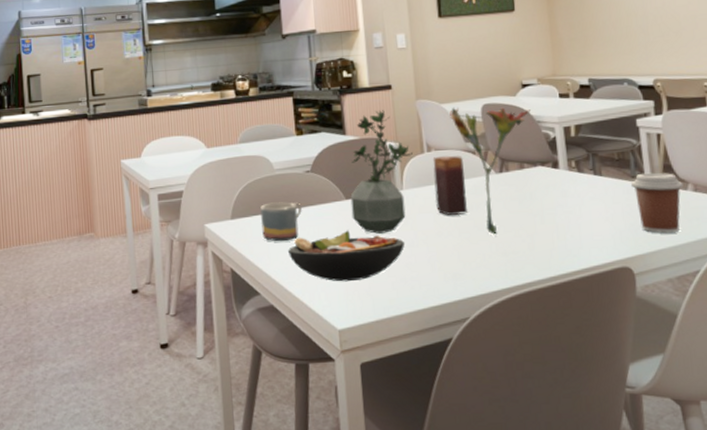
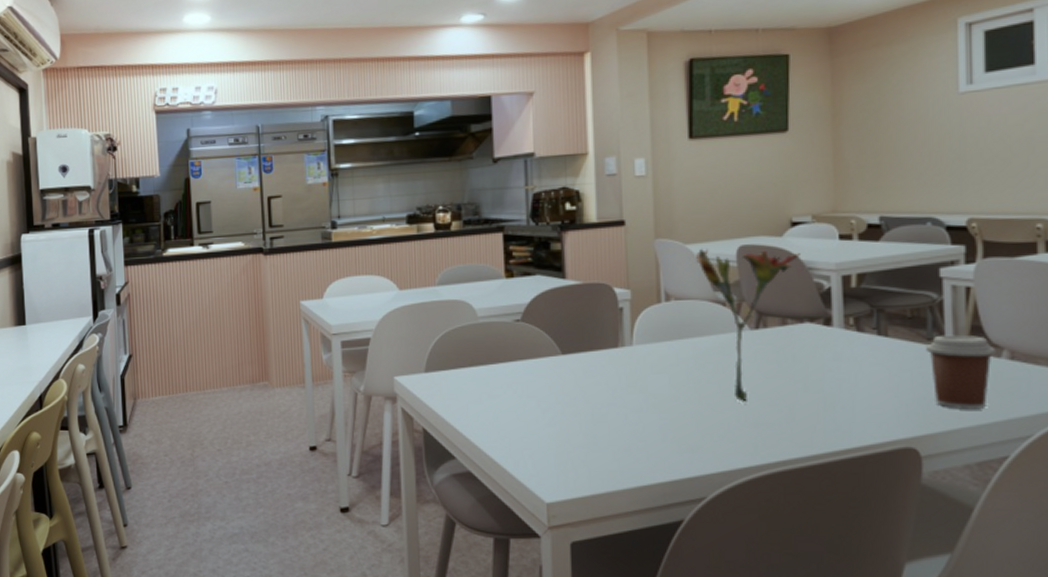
mug: present [260,202,302,242] -> none [460,354,509,400]
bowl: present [288,230,405,282] -> none [491,390,632,449]
potted plant: present [350,110,413,235] -> none [568,250,647,397]
candle: present [432,155,467,215] -> none [671,306,711,377]

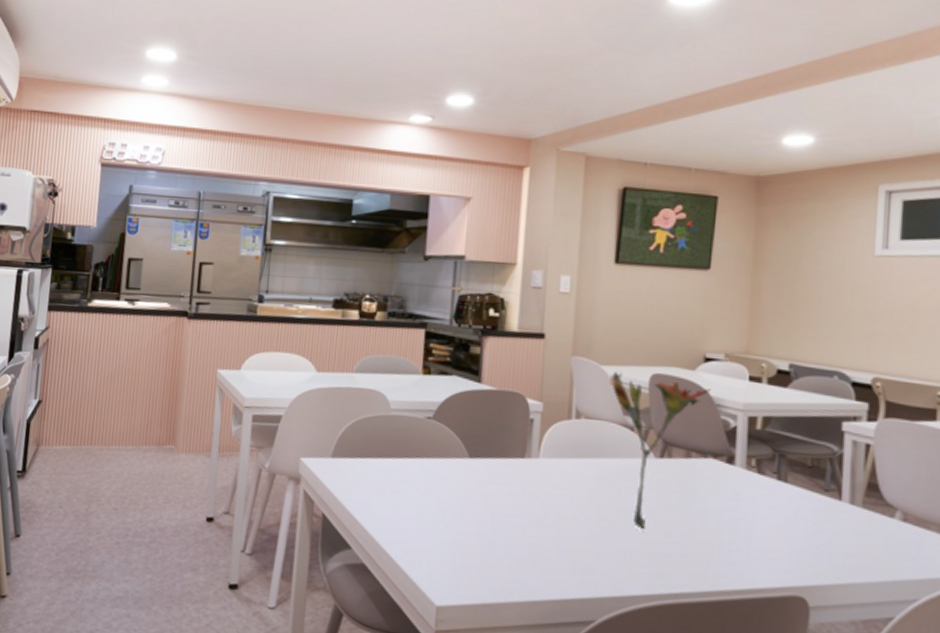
coffee cup: present [925,334,996,410] -> none [821,487,890,567]

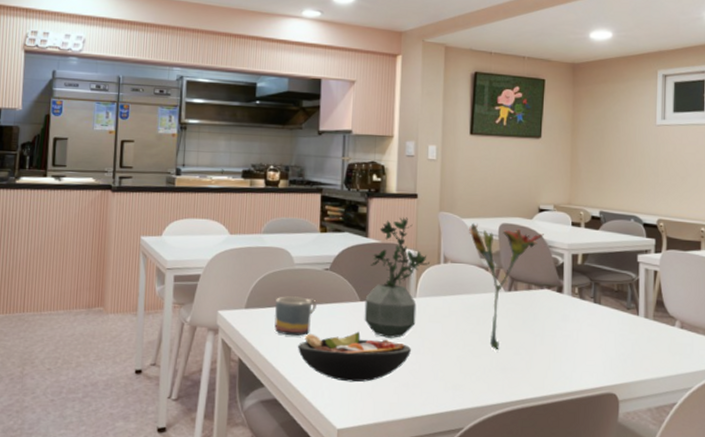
mug: none [365,446,416,494] -> present [274,296,317,337]
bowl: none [392,491,532,554] -> present [298,331,412,383]
potted plant: none [473,360,558,506] -> present [364,217,430,339]

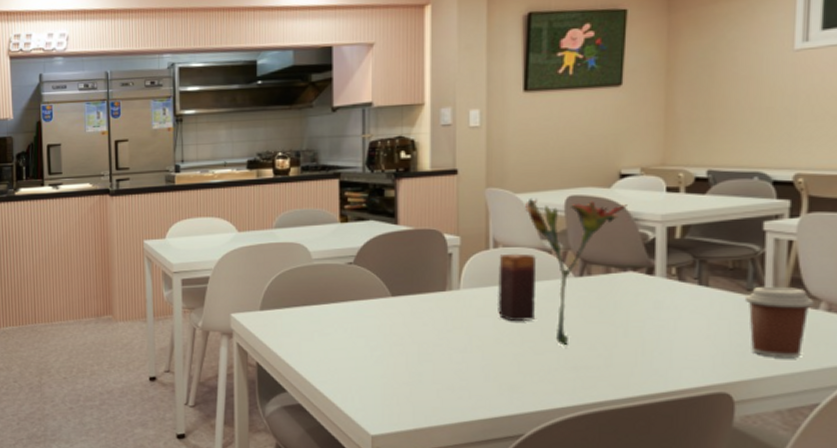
mug: present [274,296,317,337] -> none [294,295,340,338]
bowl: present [298,331,412,383] -> none [322,330,457,386]
potted plant: present [364,217,430,339] -> none [397,198,475,337]
candle: none [446,268,476,328] -> present [498,253,536,321]
coffee cup: none [625,306,672,366] -> present [744,286,815,359]

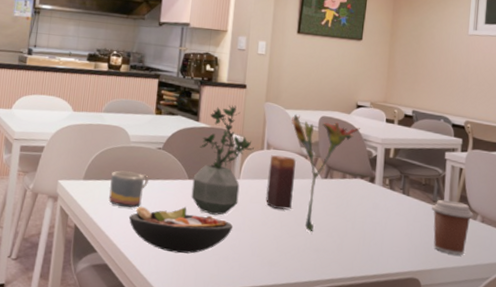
mug: none [294,295,340,338] -> present [109,170,149,208]
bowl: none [322,330,457,386] -> present [129,206,233,254]
potted plant: none [397,198,475,337] -> present [191,105,254,216]

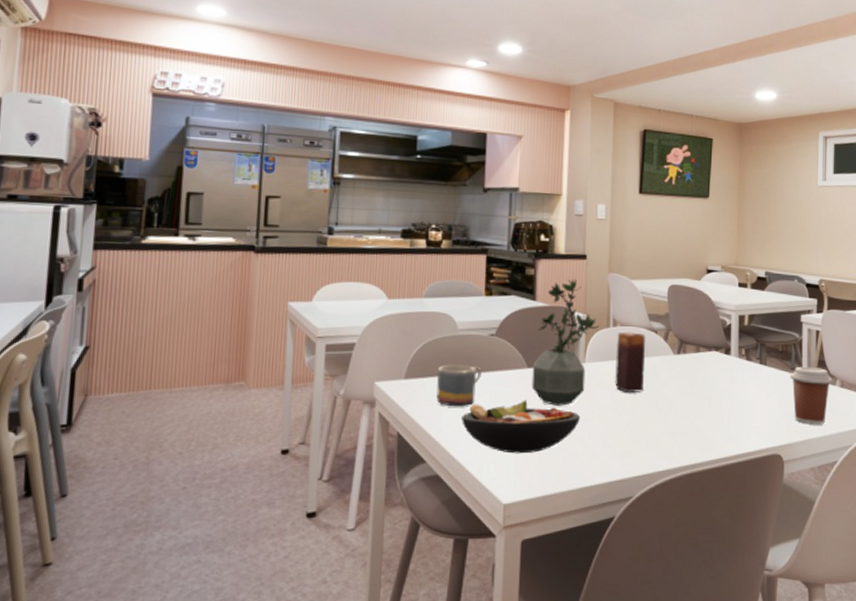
flower: present [291,114,360,232] -> none [638,284,712,415]

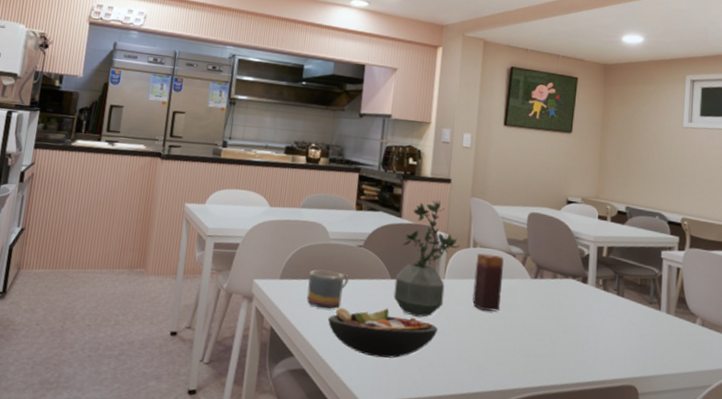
coffee cup: present [789,366,833,425] -> none [647,301,693,361]

